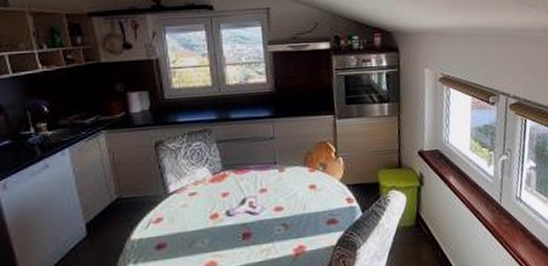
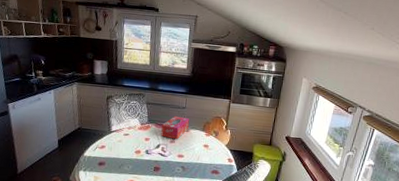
tissue box: none [244,151,283,187] -> present [161,116,189,140]

